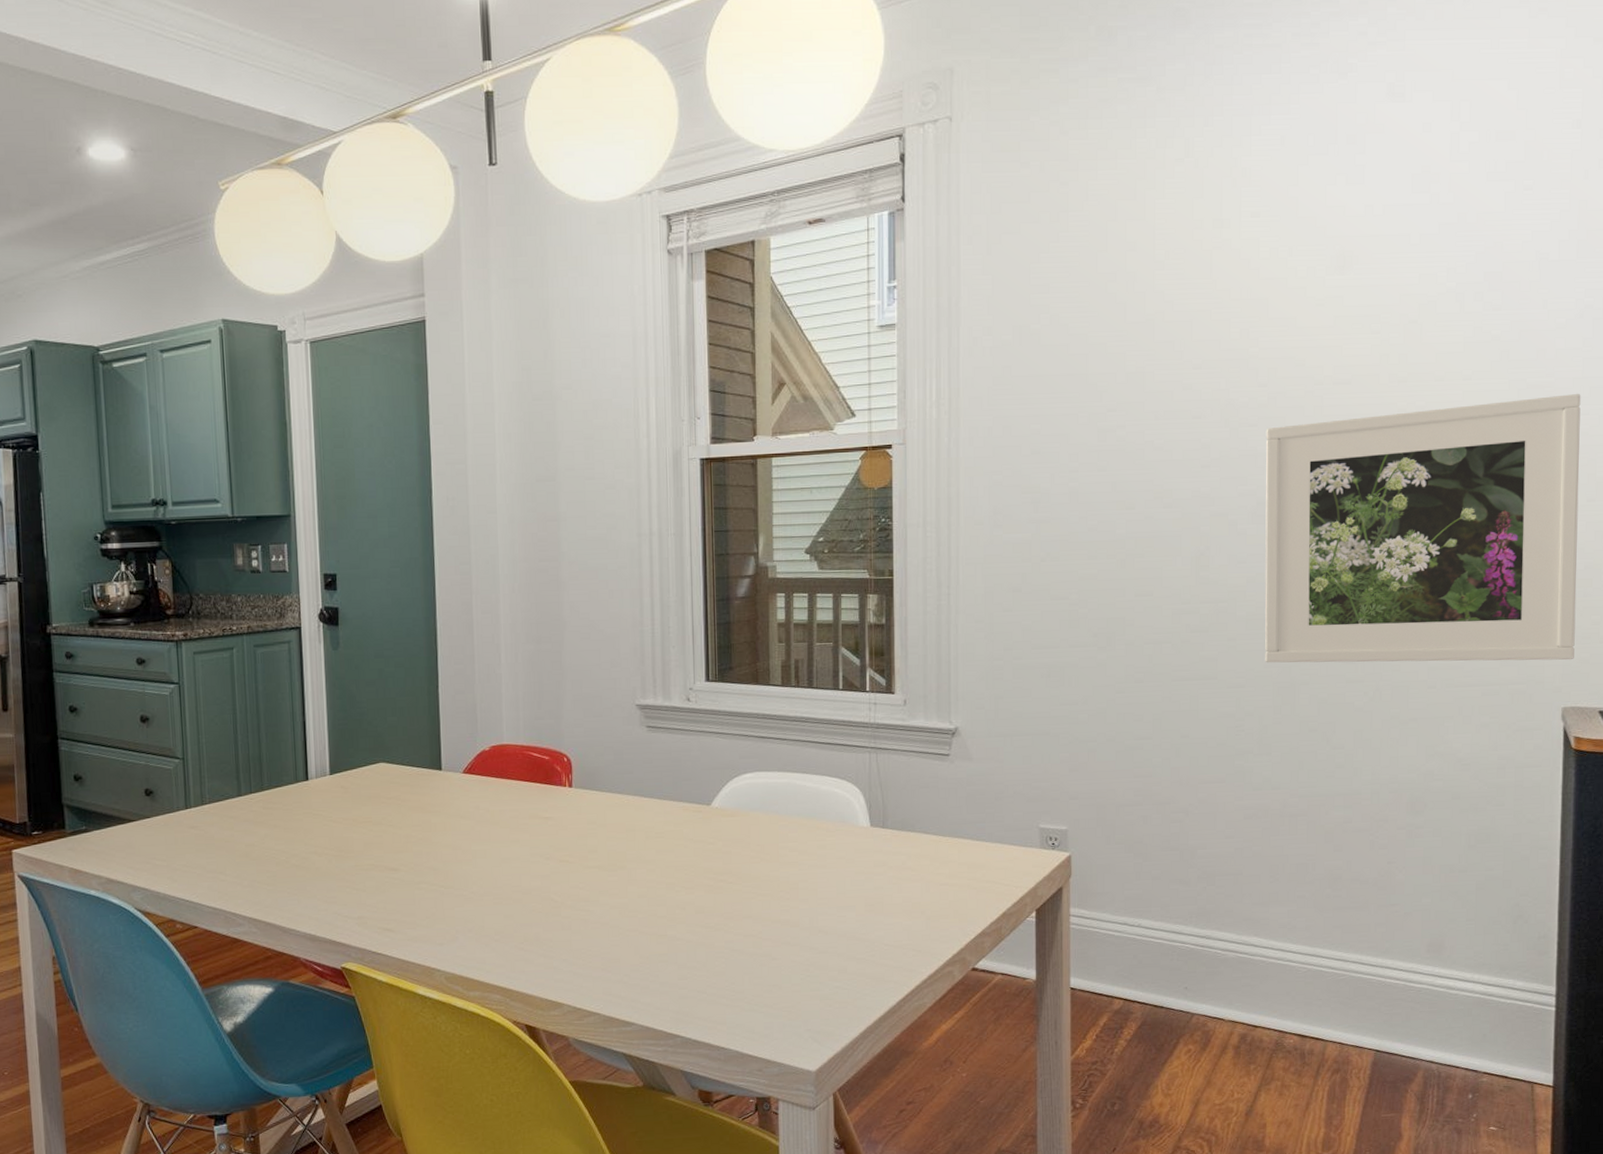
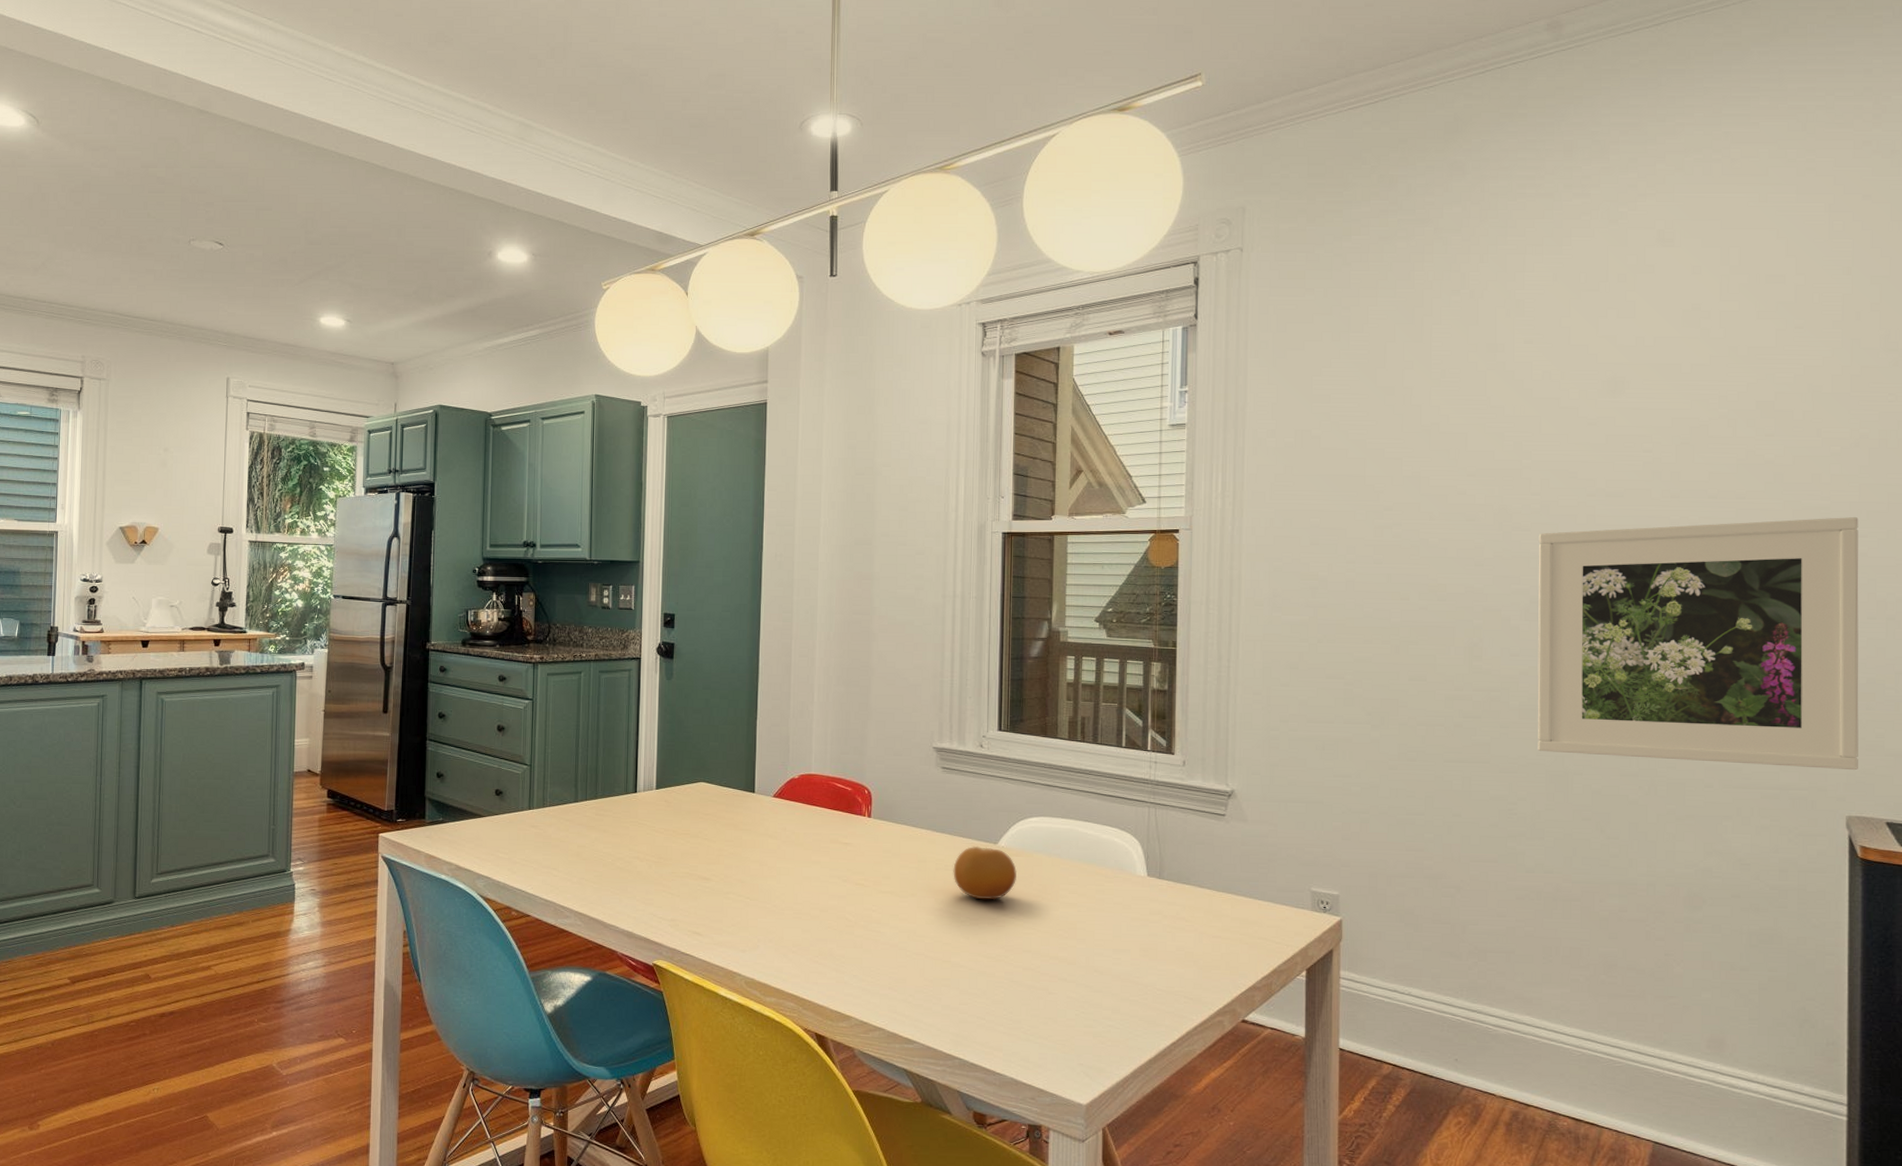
fruit: none [664,809,733,867] -> present [953,846,1017,900]

